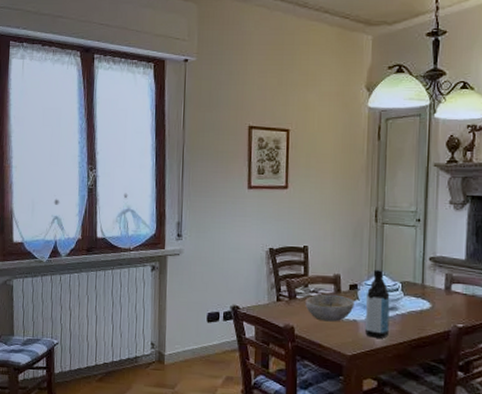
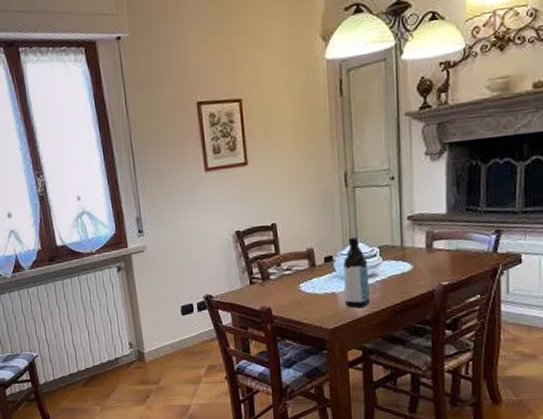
bowl: present [305,294,355,322] -> none [279,269,331,298]

